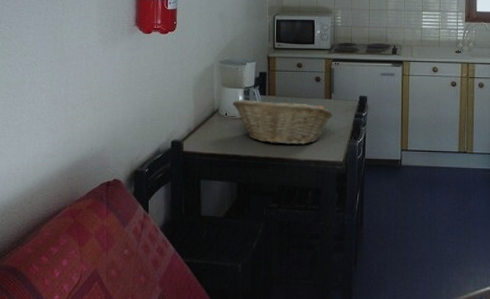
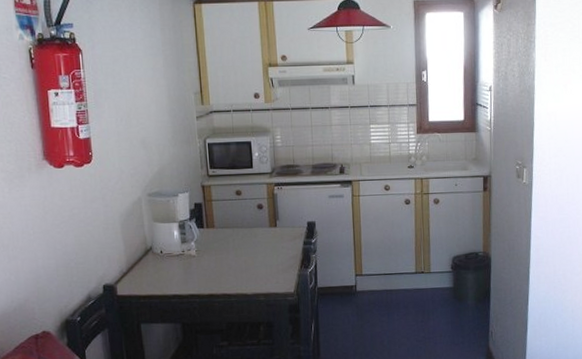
fruit basket: present [233,98,333,145] -> none [167,229,280,280]

